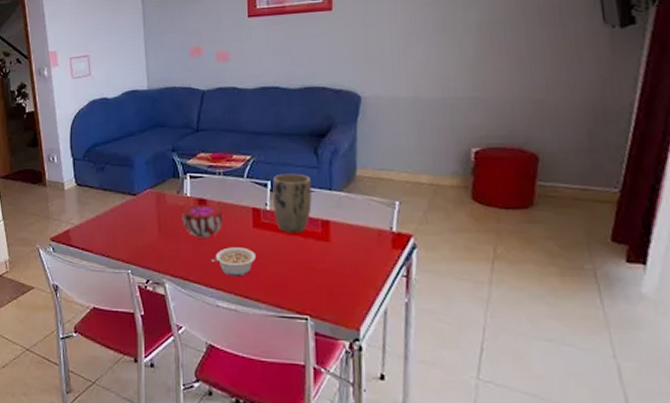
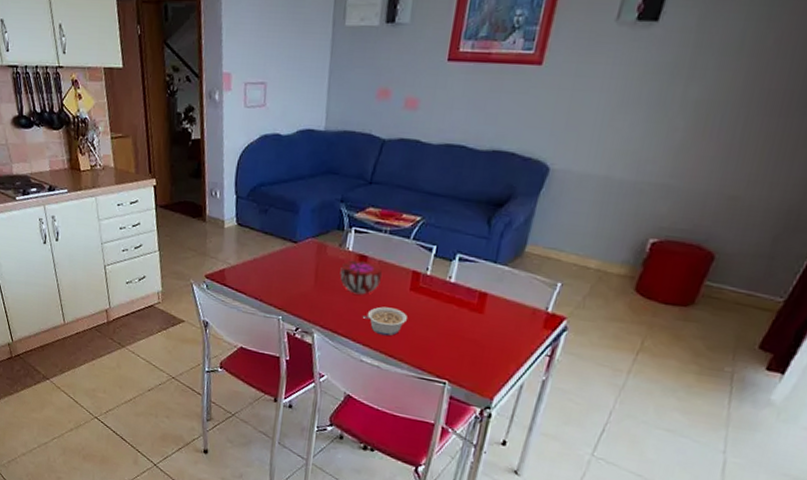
plant pot: present [272,173,312,234] -> none [433,240,478,302]

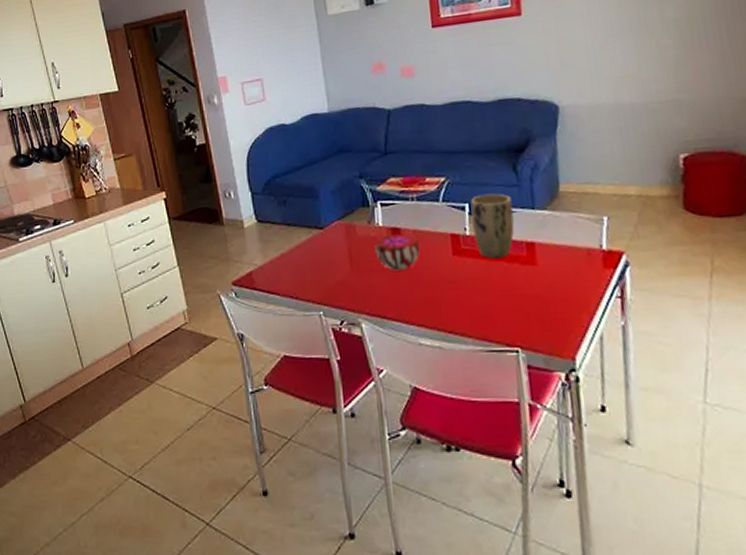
legume: present [362,306,407,336] -> none [409,278,458,311]
plant pot: none [433,240,478,302] -> present [470,193,515,260]

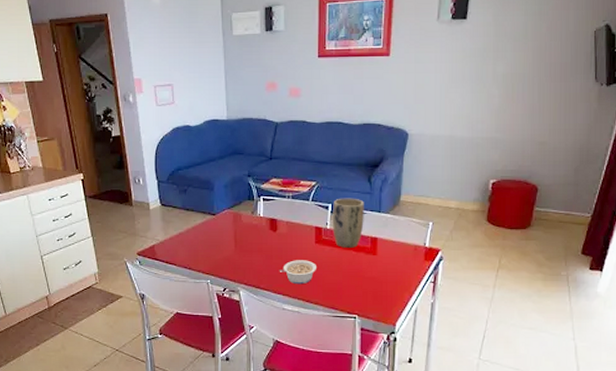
decorative bowl: present [374,234,420,271] -> none [255,224,290,252]
legume: none [409,278,458,311] -> present [279,260,316,285]

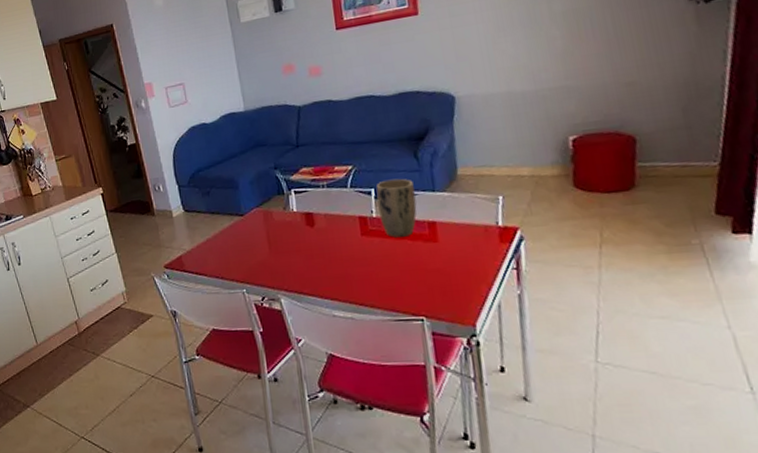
legume: present [279,260,316,285] -> none [323,256,367,286]

